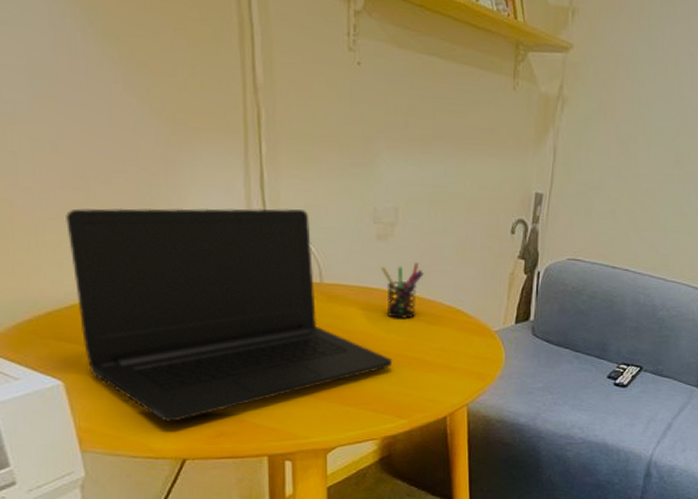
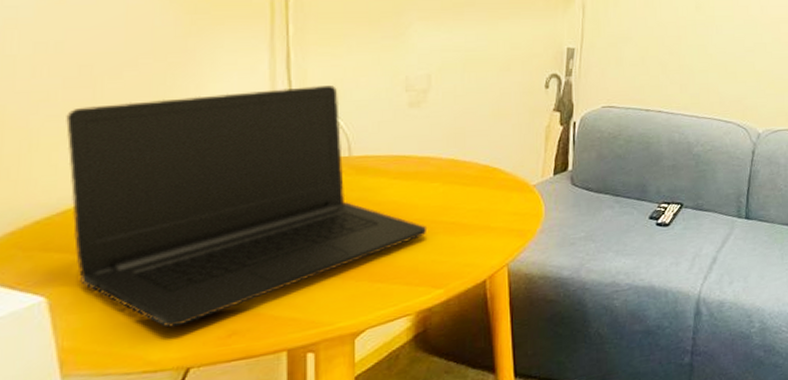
pen holder: present [381,262,424,320] -> none [413,125,458,185]

